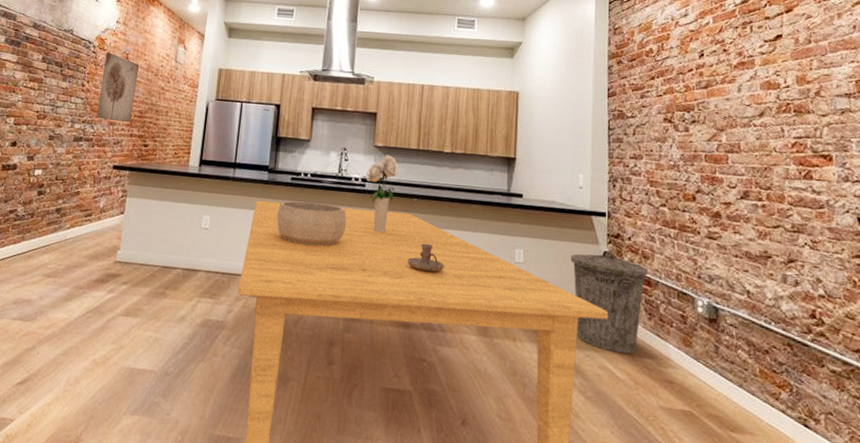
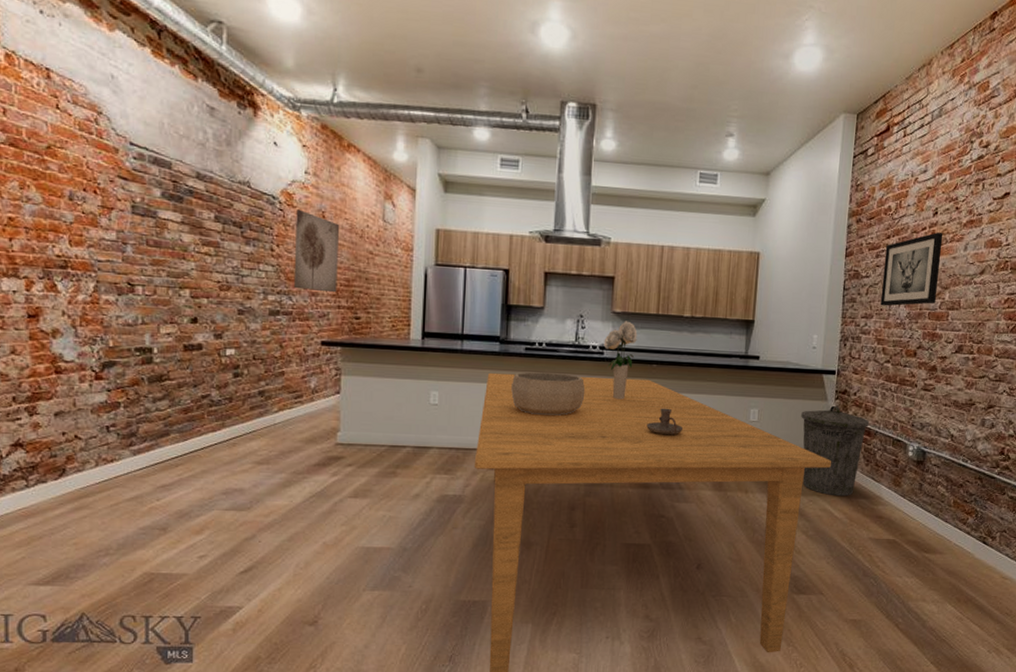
wall art: none [649,74,713,148] -> present [880,232,943,306]

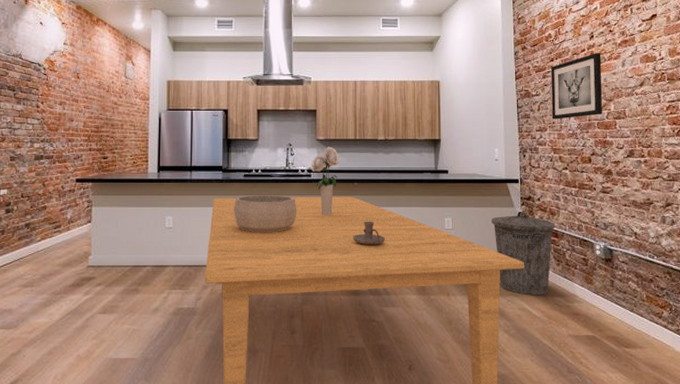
wall art: present [293,209,339,293] -> none [54,73,90,138]

